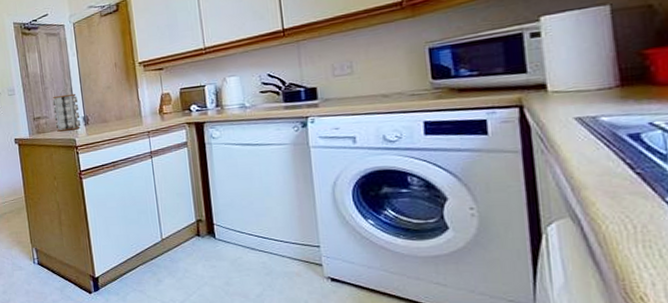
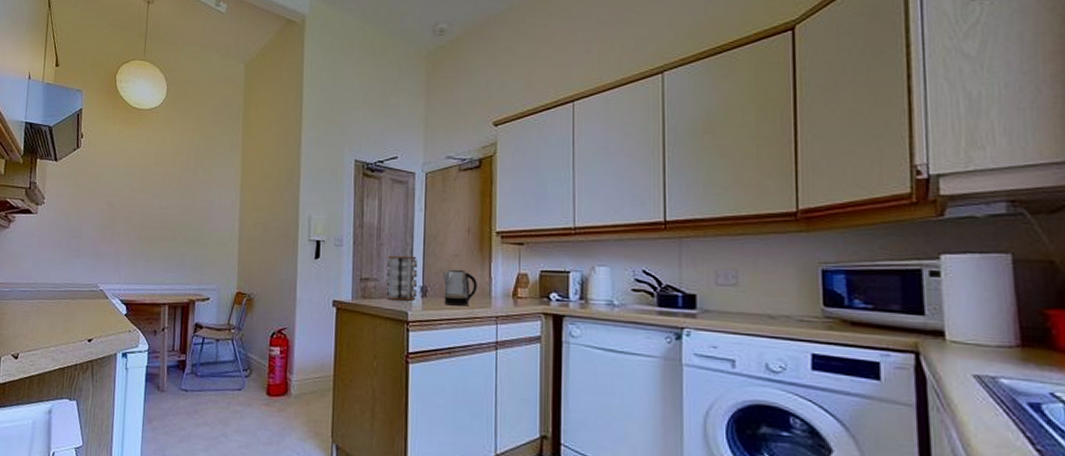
kettle: none [99,98,129,129] -> present [443,269,477,306]

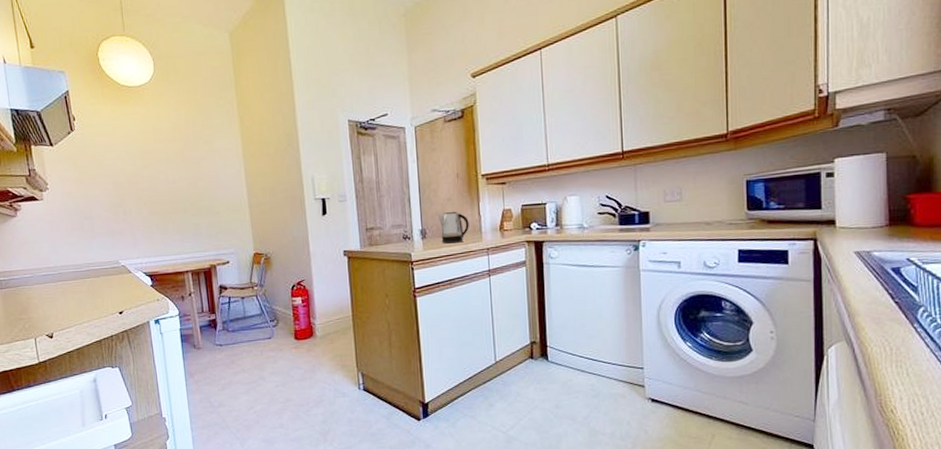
spice rack: present [386,248,418,302] -> none [388,198,418,246]

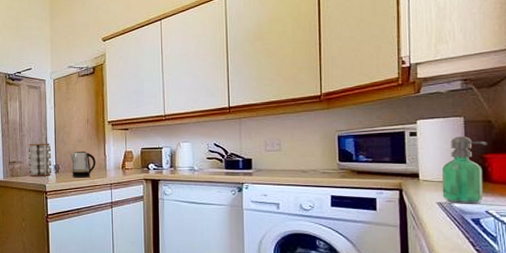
spice rack: none [388,198,418,246] -> present [28,138,52,178]
soap dispenser: none [860,175,912,252] -> present [442,136,488,204]

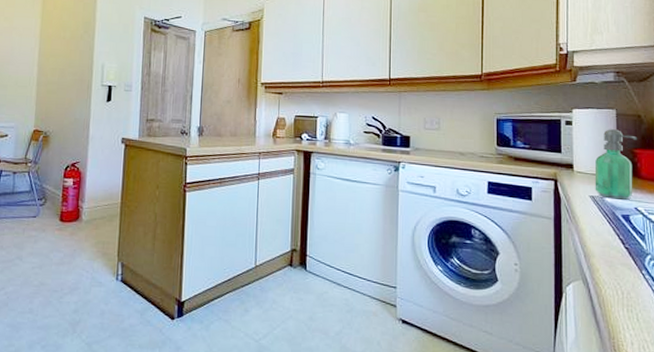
spice rack: present [28,138,52,178] -> none [168,94,196,140]
kettle: present [70,151,96,178] -> none [217,113,245,144]

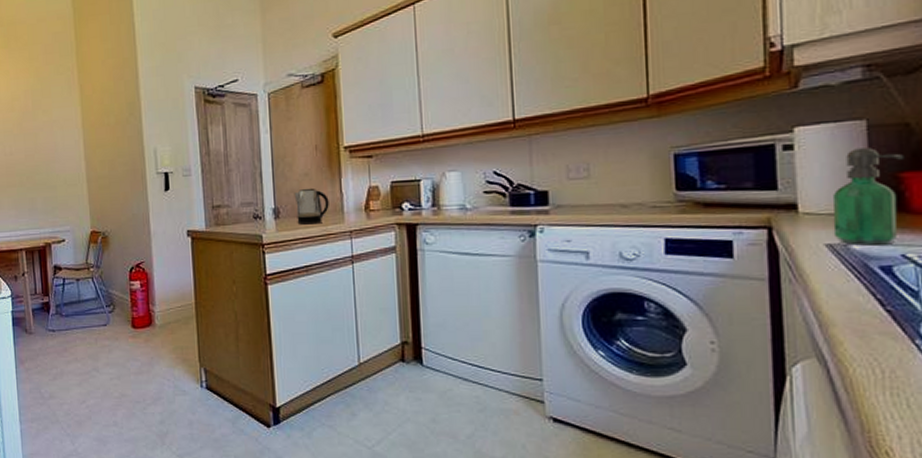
kettle: none [217,113,245,144] -> present [294,187,329,225]

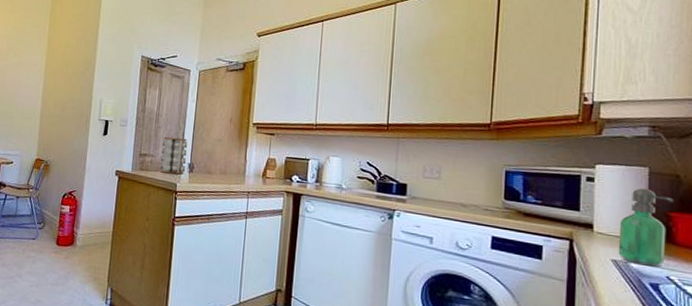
spice rack: none [237,172,270,226] -> present [160,131,187,176]
kettle: present [294,187,329,225] -> none [206,151,235,182]

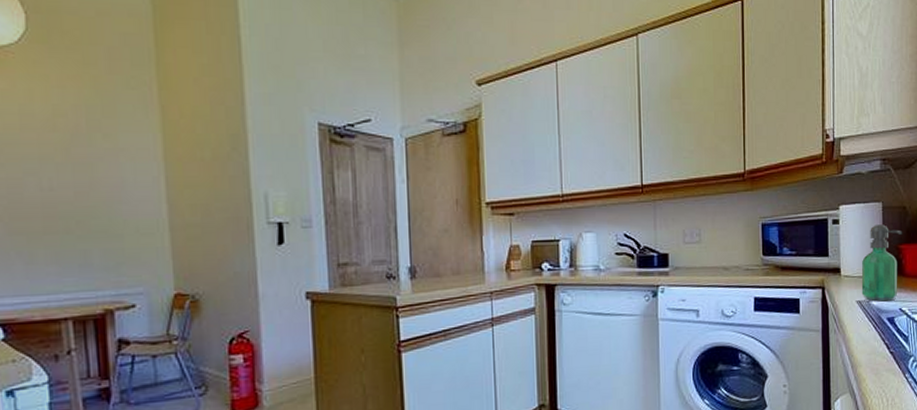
spice rack: present [160,131,187,176] -> none [367,226,406,287]

